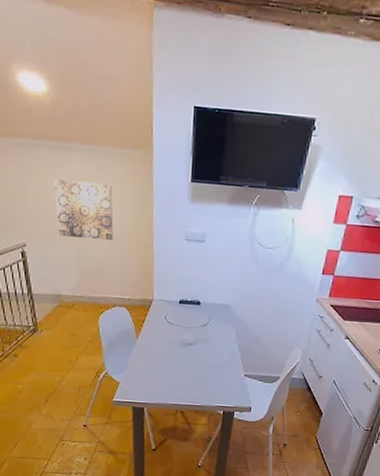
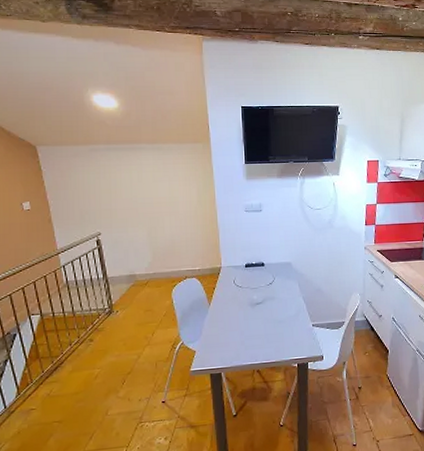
wall art: present [54,179,113,241] -> none [126,173,181,222]

